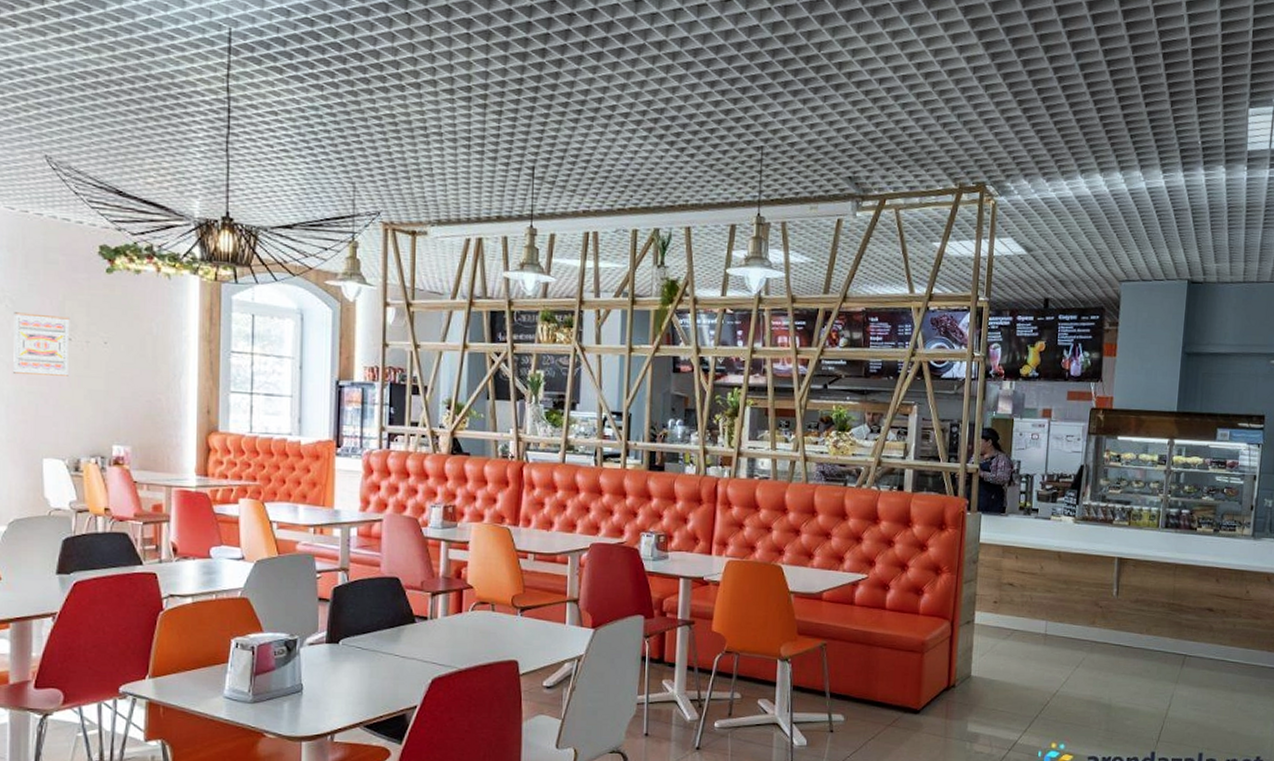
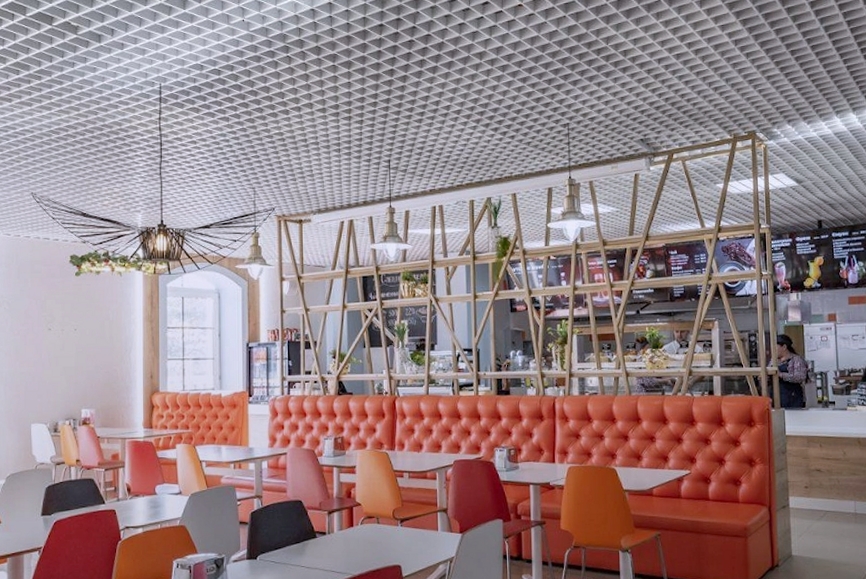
wall art: present [13,312,70,376] -> none [10,312,50,360]

